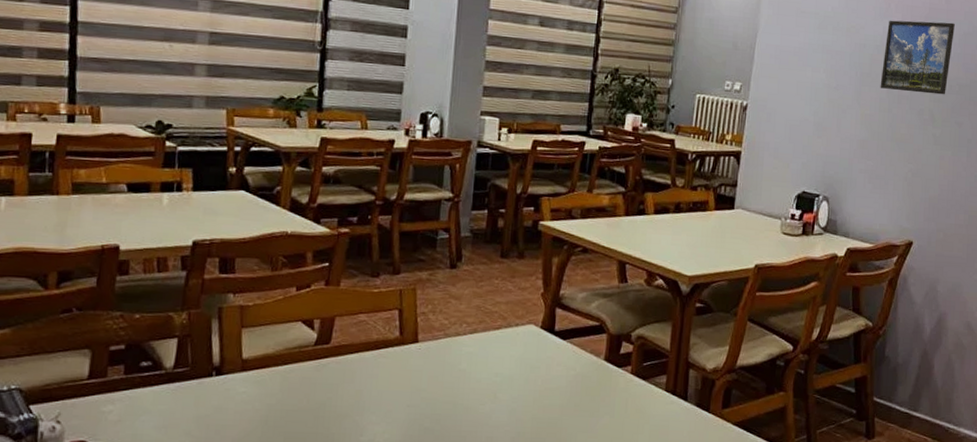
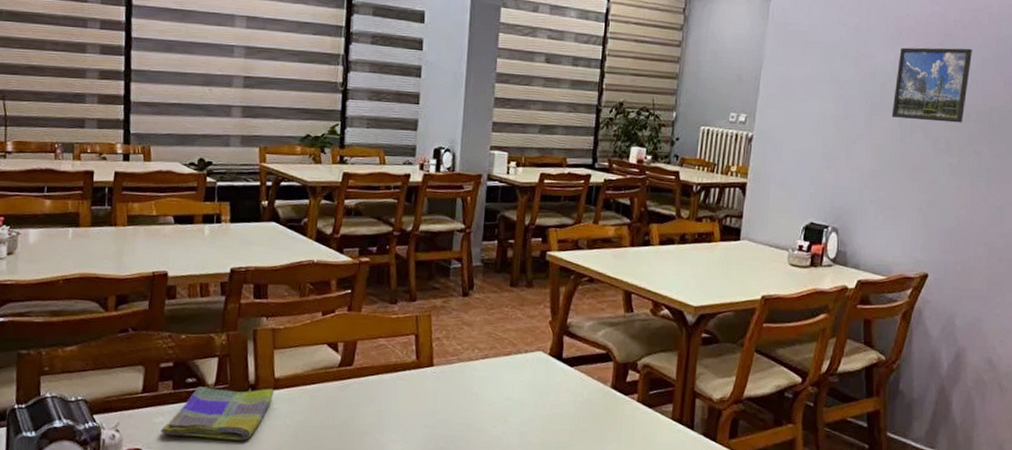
dish towel: none [110,370,242,428] -> present [161,386,274,441]

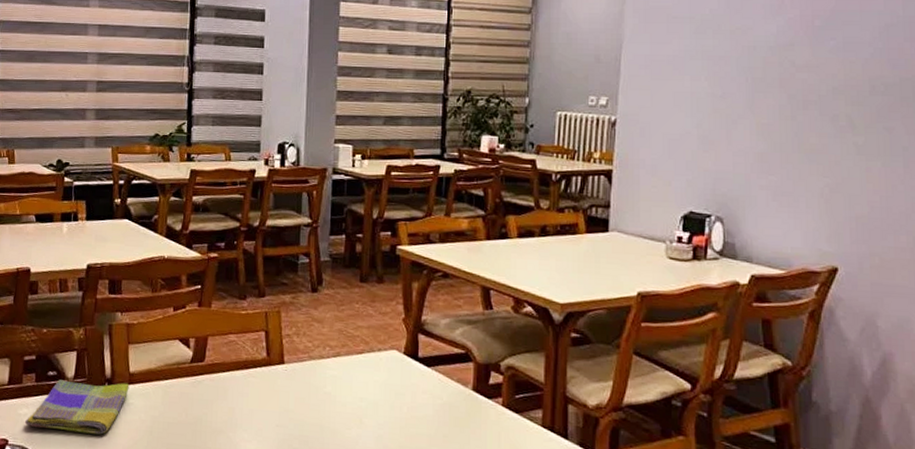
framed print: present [891,47,972,123] -> none [778,14,872,97]

